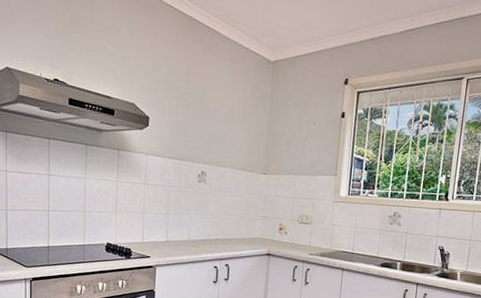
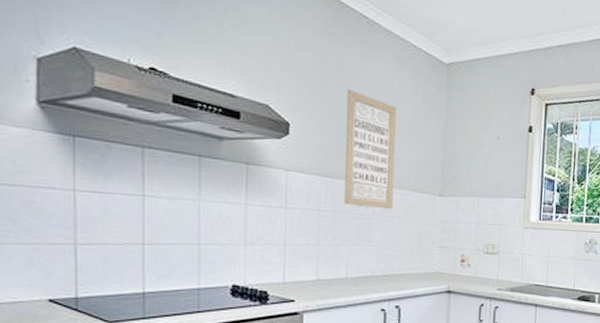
wall art: none [188,87,230,186] -> present [344,89,396,210]

